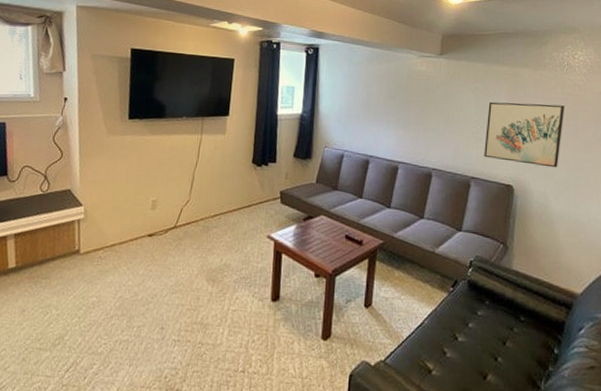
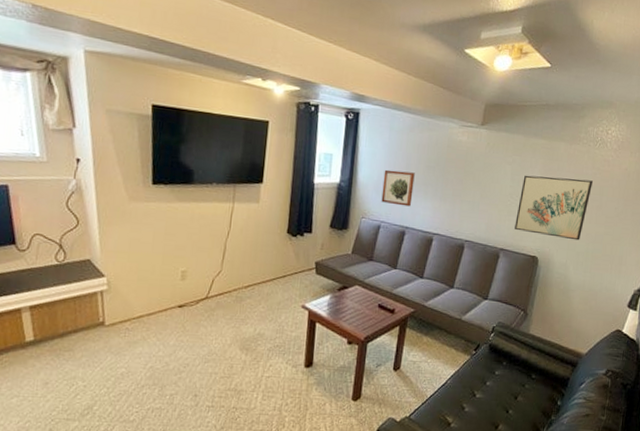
wall art: none [343,100,376,136] -> present [381,169,415,207]

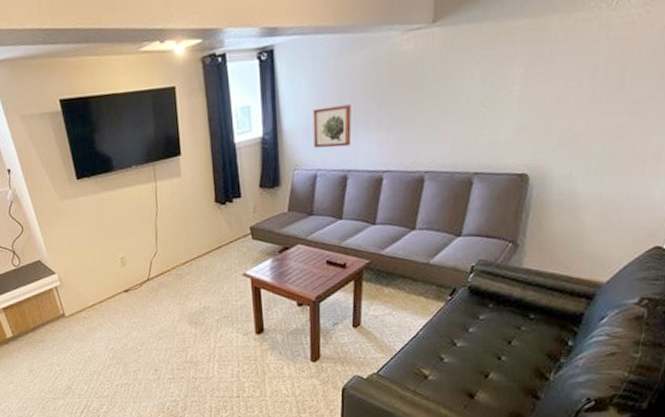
wall art: present [515,175,593,241] -> none [491,56,608,147]

